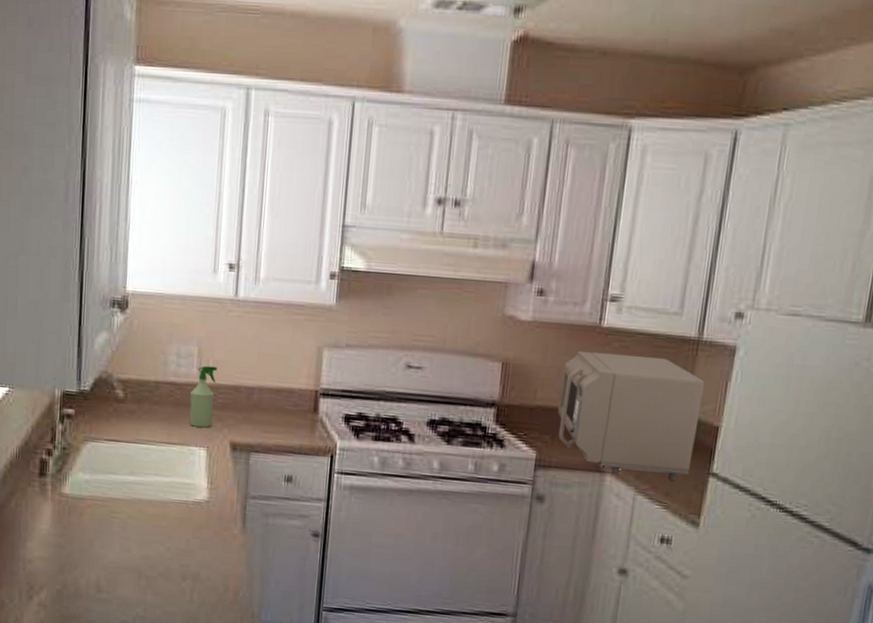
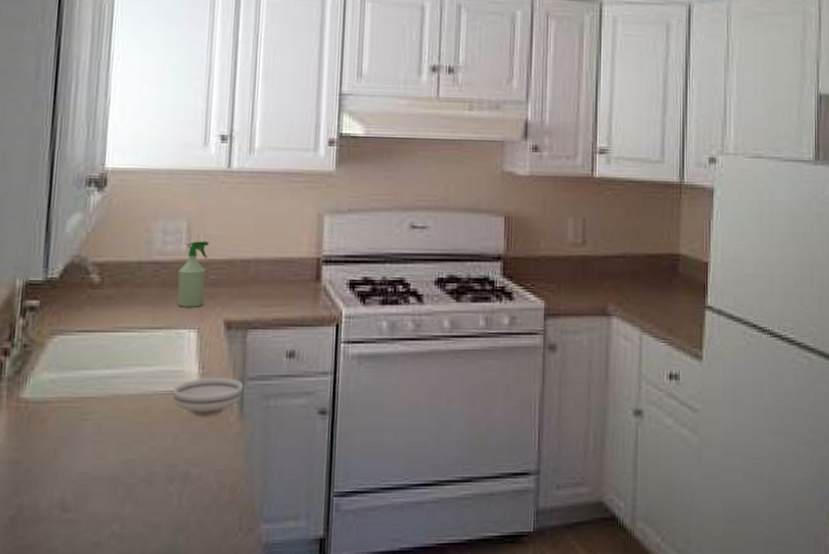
bowl: none [185,492,247,526] -> present [172,378,244,415]
microwave: present [557,350,705,481] -> none [561,200,690,317]

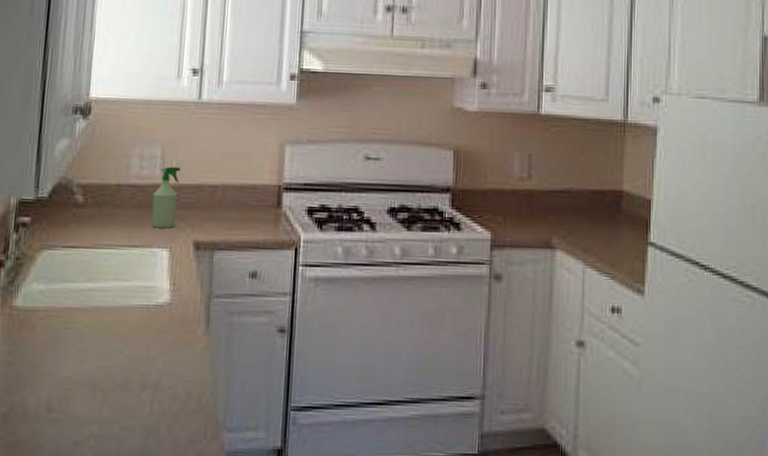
bowl: present [172,378,244,415] -> none [146,294,211,329]

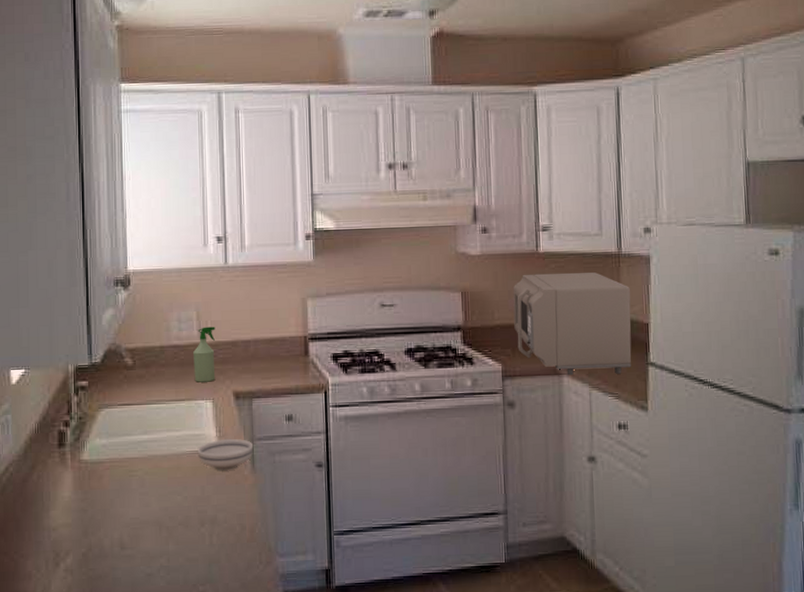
bowl: none [146,294,211,329] -> present [197,439,254,470]
microwave: none [508,136,634,252] -> present [513,272,632,376]

